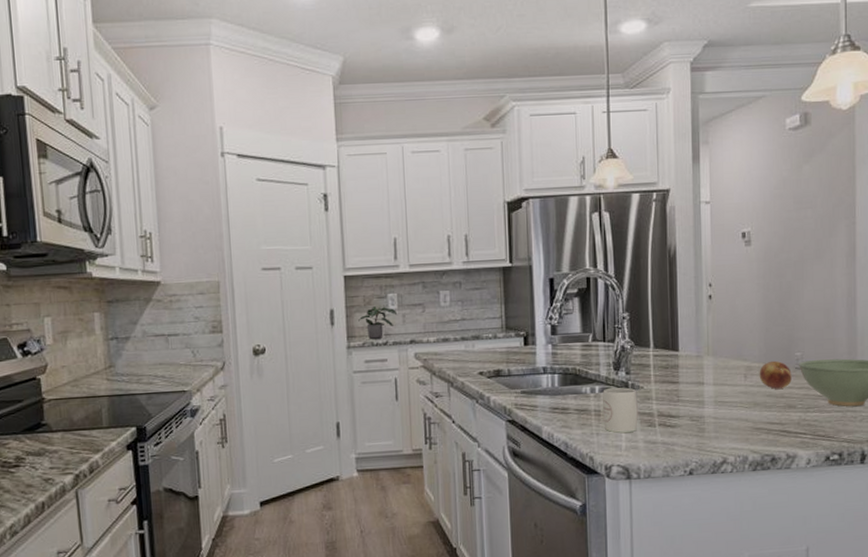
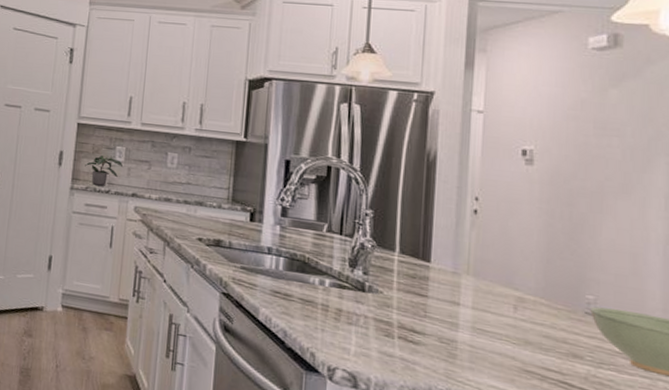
mug: present [602,387,638,434] -> none [331,284,375,338]
fruit: present [759,360,792,389] -> none [534,297,580,333]

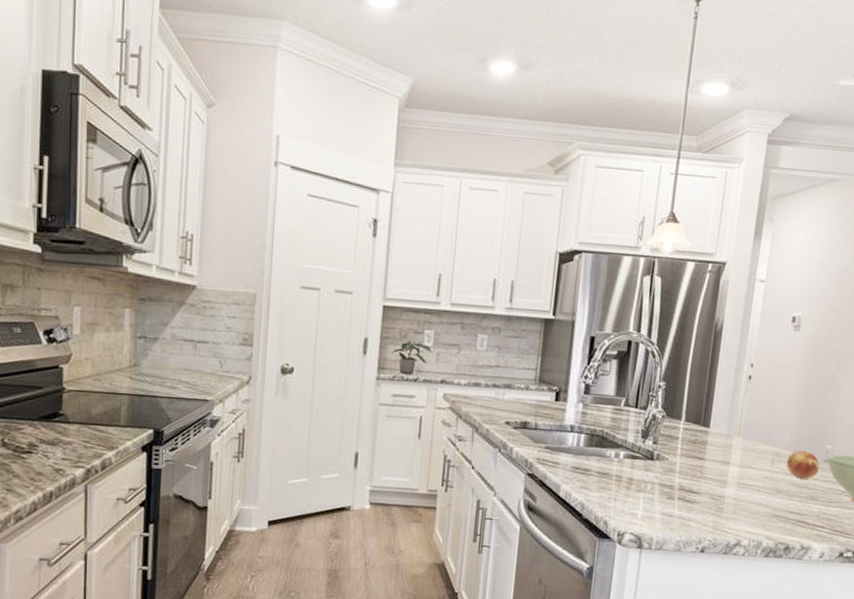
fruit: none [534,297,580,333] -> present [786,450,820,479]

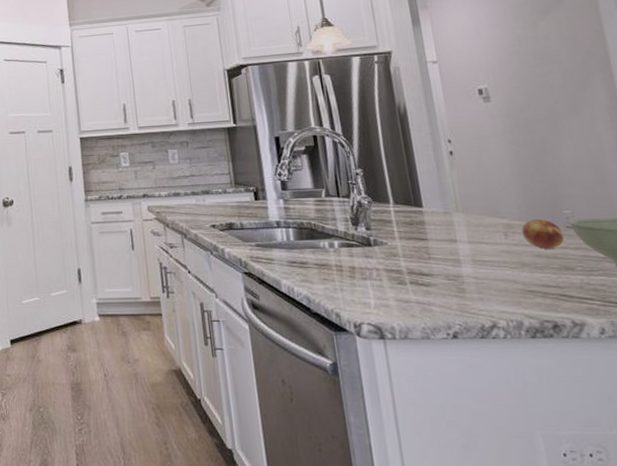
potted plant: present [391,341,431,375] -> none [94,164,129,194]

